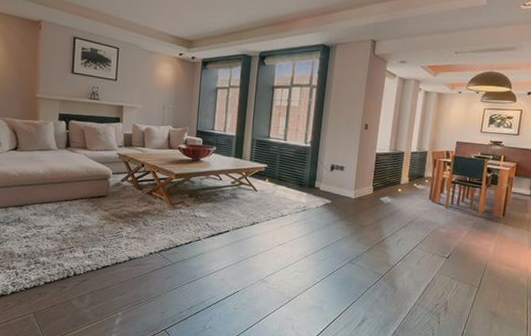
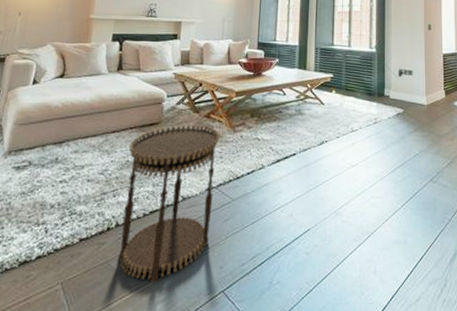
side table: none [78,199,161,319] -> present [119,125,220,283]

